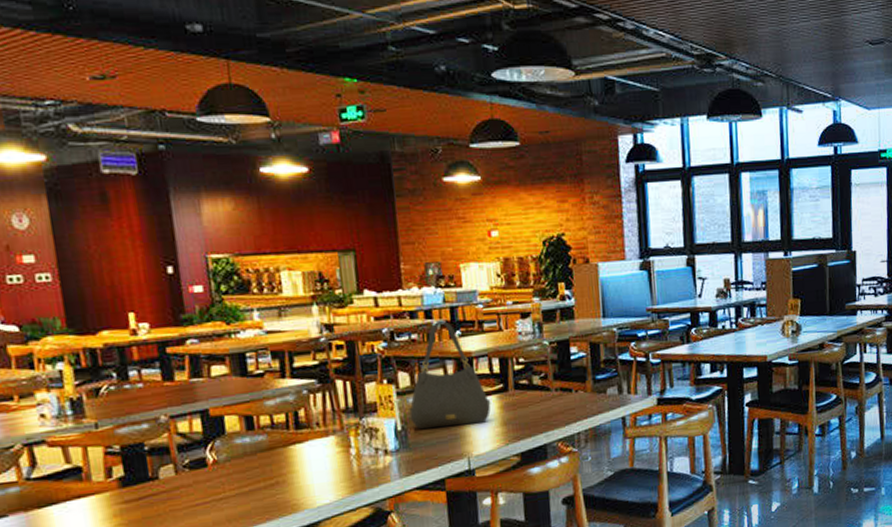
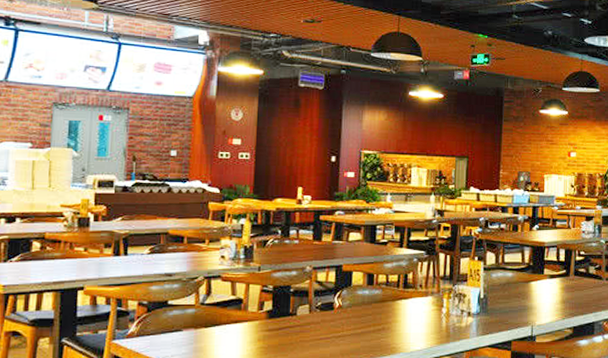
handbag: present [408,320,491,430] -> none [490,216,555,299]

